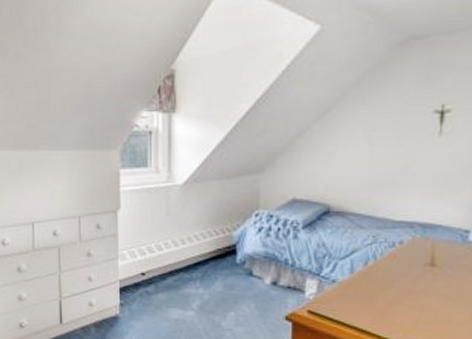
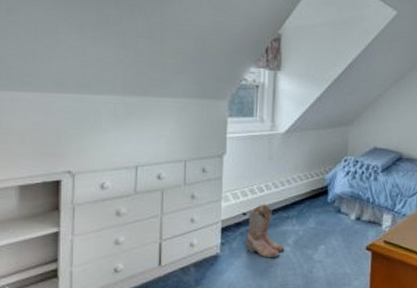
boots: none [146,263,189,323] -> present [246,204,285,258]

